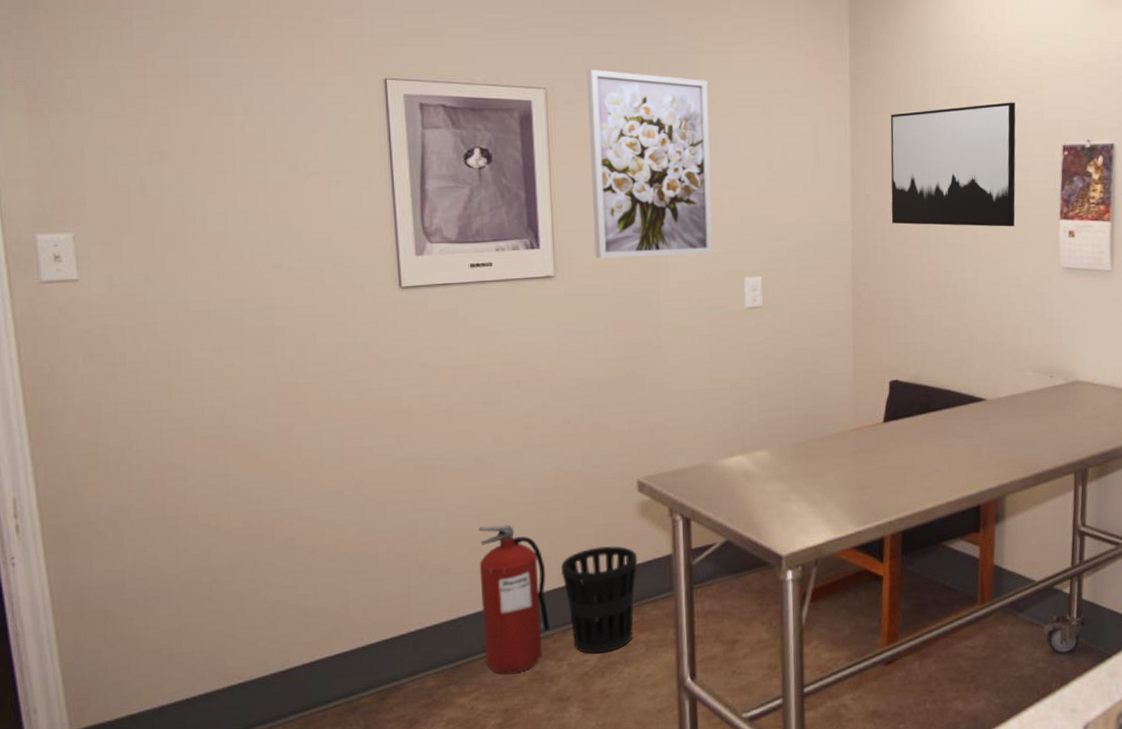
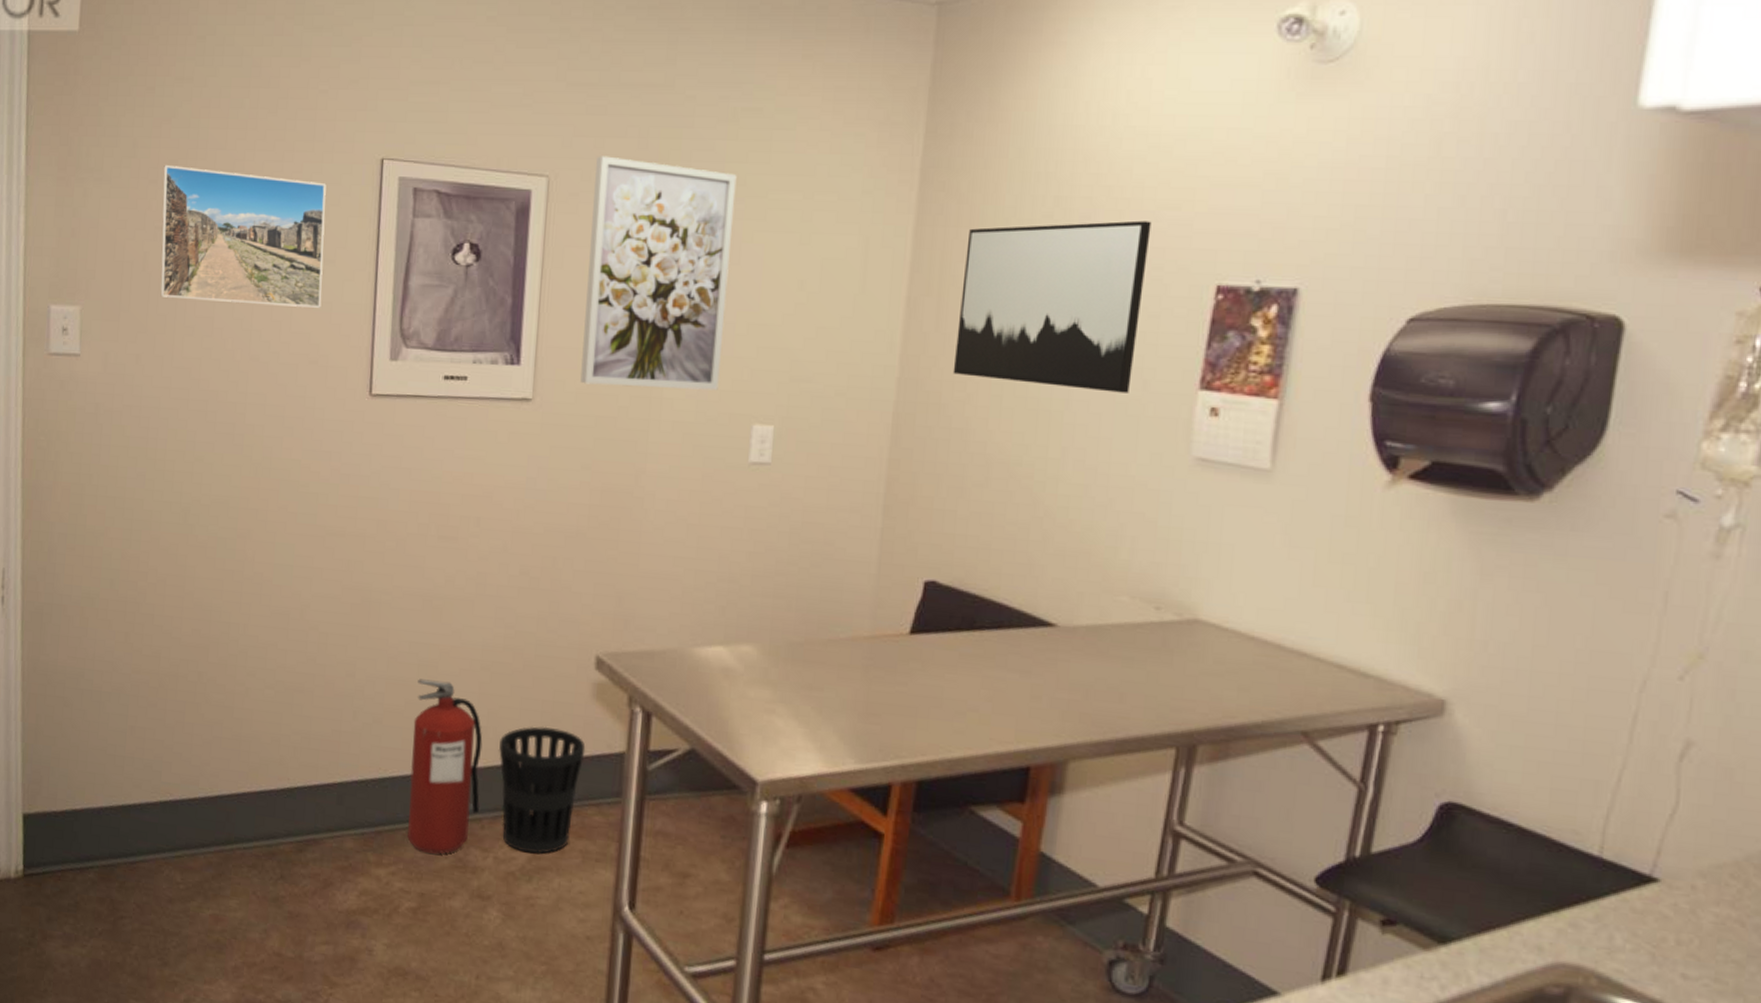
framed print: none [152,92,340,218] -> present [160,164,327,308]

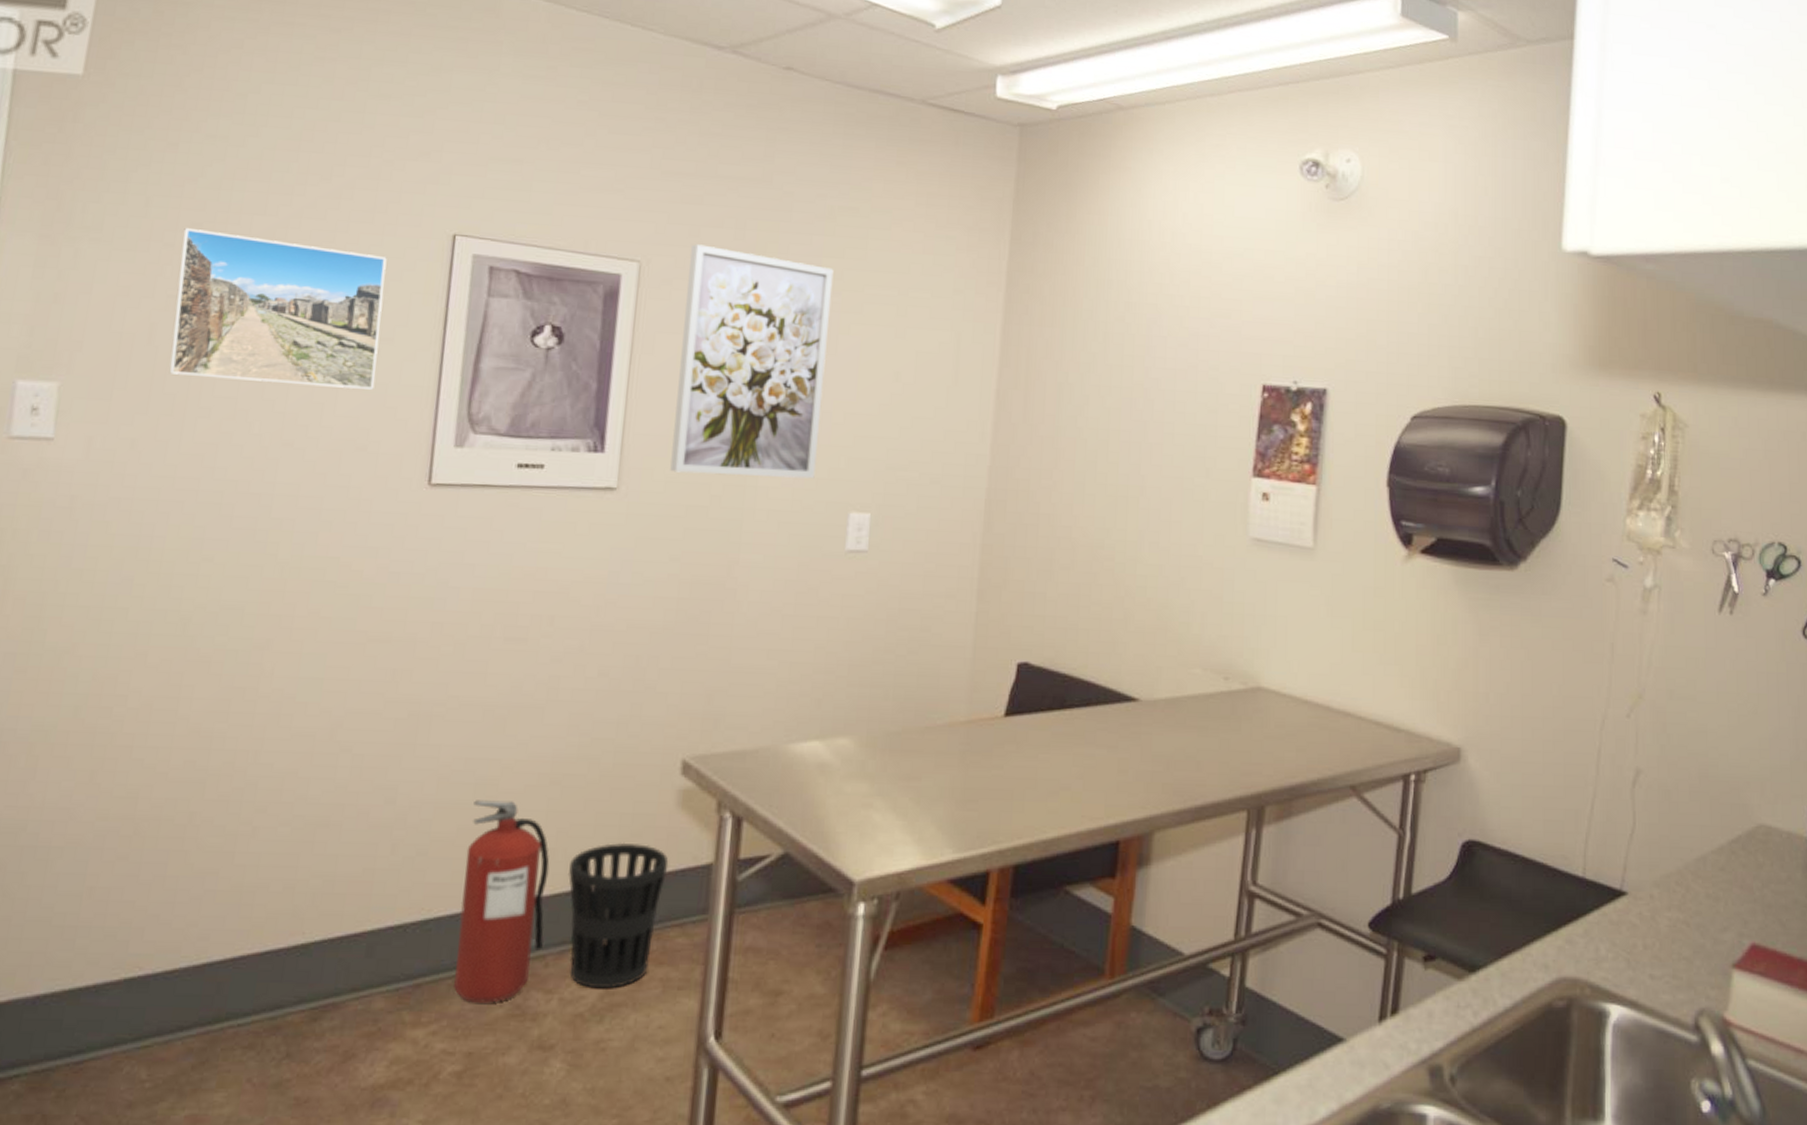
wall art: present [953,220,1152,393] -> none [1040,326,1207,480]

